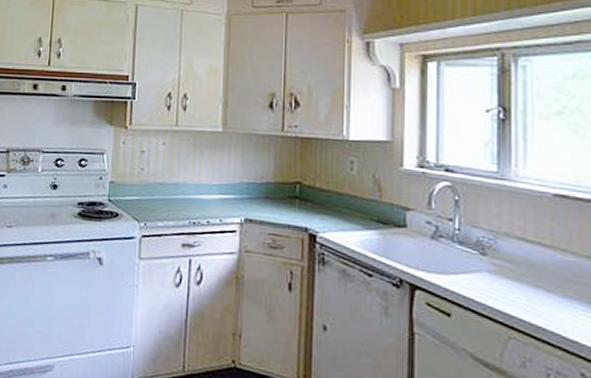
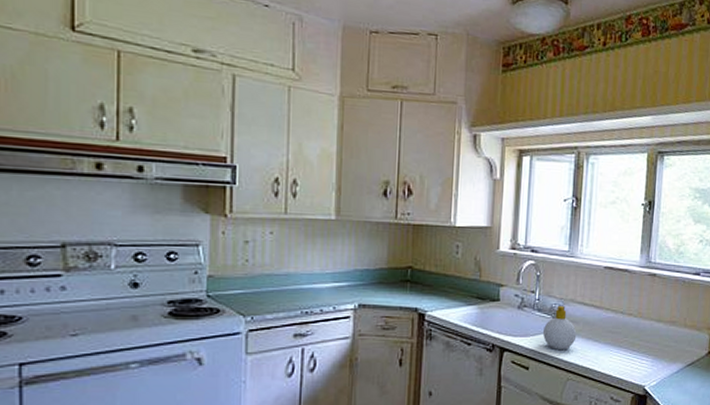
soap bottle: none [469,239,518,299] -> present [543,305,577,351]

